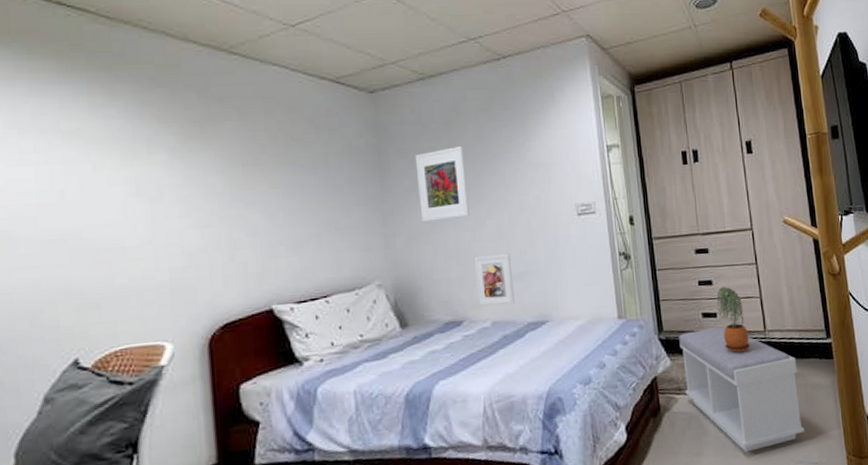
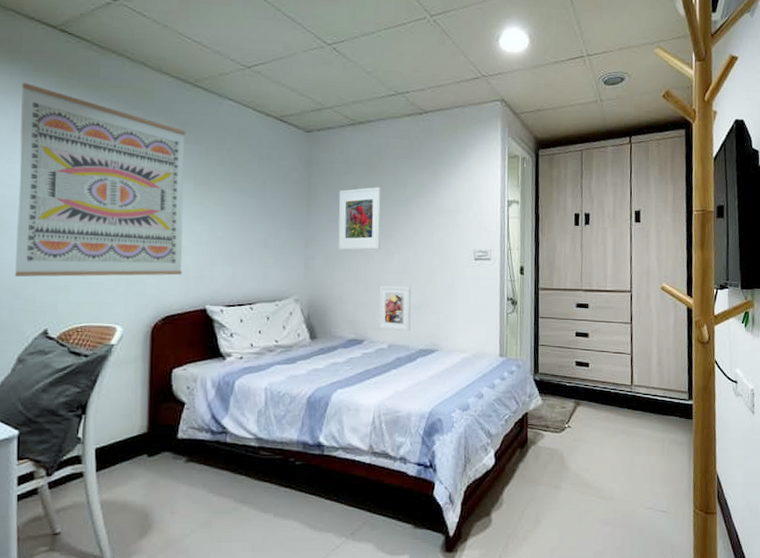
wall art: none [15,69,239,300] -> present [14,83,186,277]
bench: present [679,326,805,453] -> none [552,375,658,492]
potted plant: present [717,287,750,353] -> none [590,340,617,401]

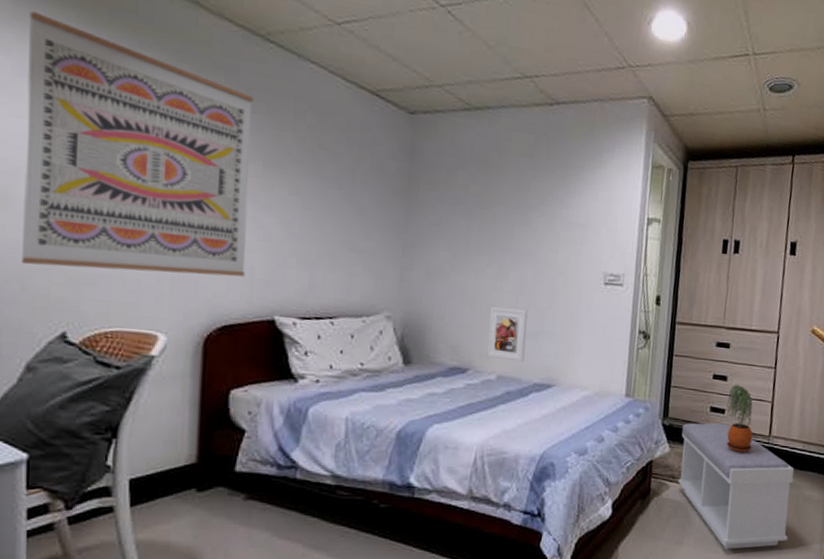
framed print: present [338,187,382,250] -> none [442,188,499,264]
bench: none [552,375,658,492] -> present [678,422,794,549]
potted plant: none [590,340,617,401] -> present [726,385,753,452]

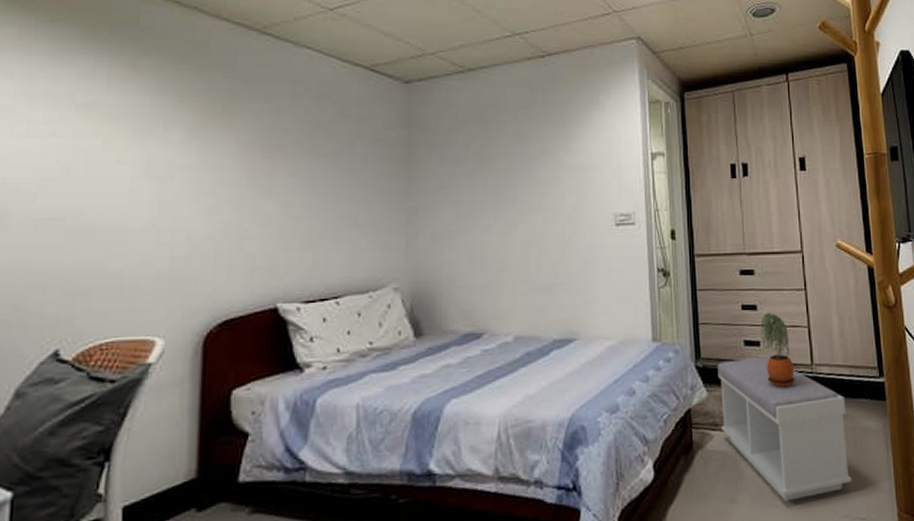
wall art: present [20,11,254,277] -> none [14,36,252,282]
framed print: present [487,306,528,362] -> none [500,262,541,319]

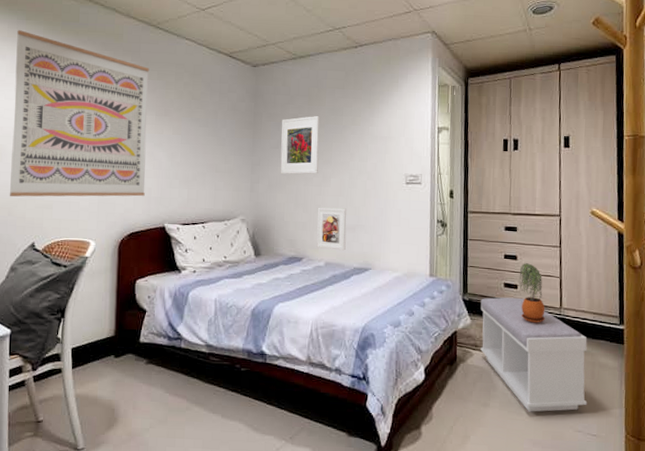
wall art: none [14,36,252,282] -> present [9,30,150,197]
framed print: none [446,145,500,222] -> present [280,116,320,175]
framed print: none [500,262,541,319] -> present [317,207,347,251]

